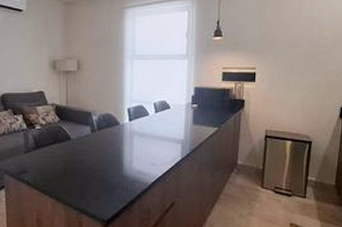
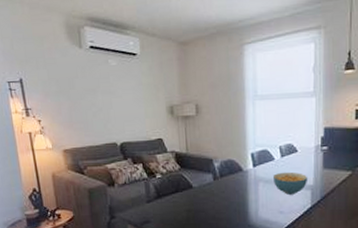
cereal bowl: none [148,126,179,148] -> present [273,171,309,195]

